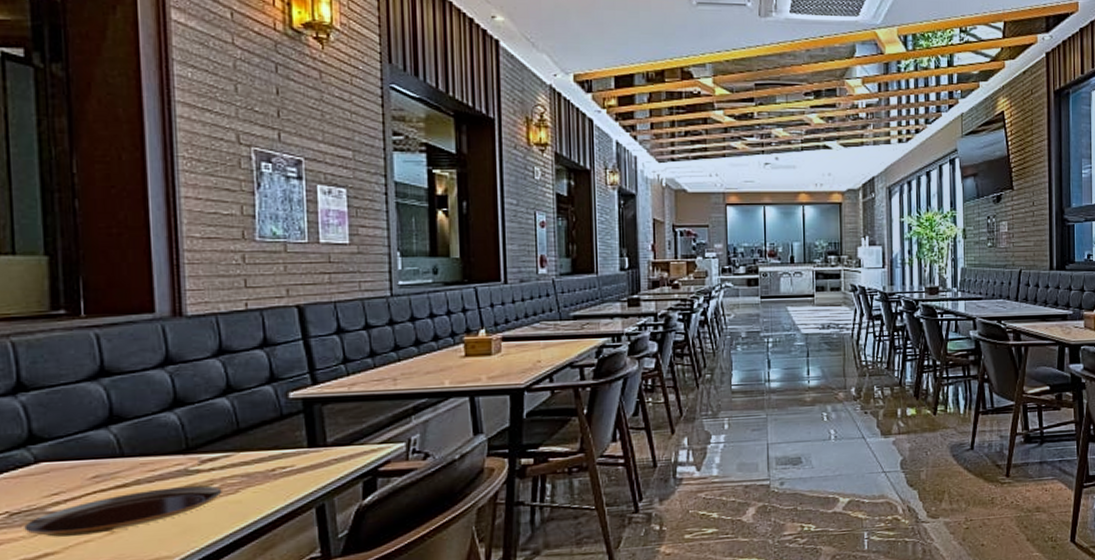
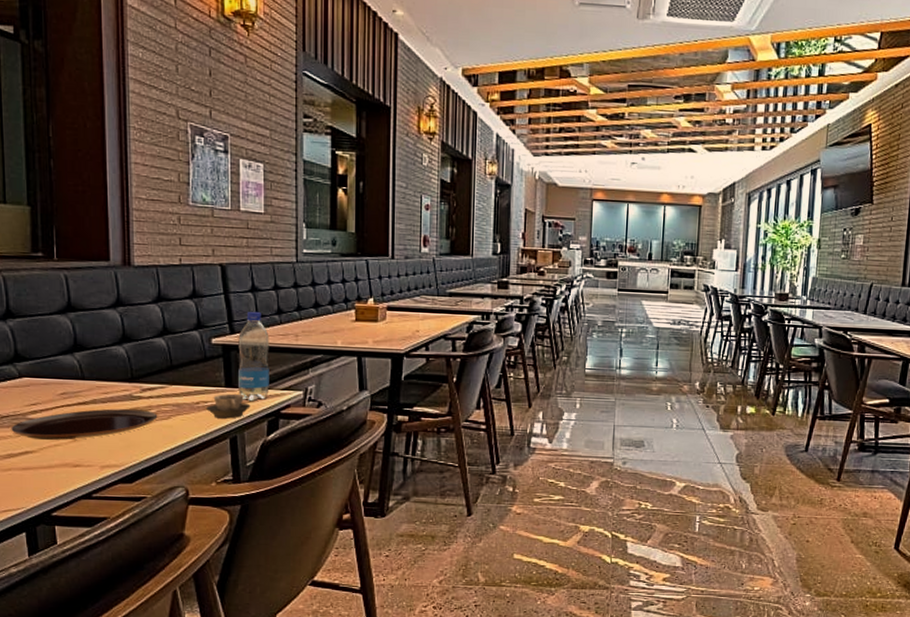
cup: none [285,453,341,486] -> present [206,393,251,419]
bottle: none [322,355,364,462] -> present [238,311,269,402]

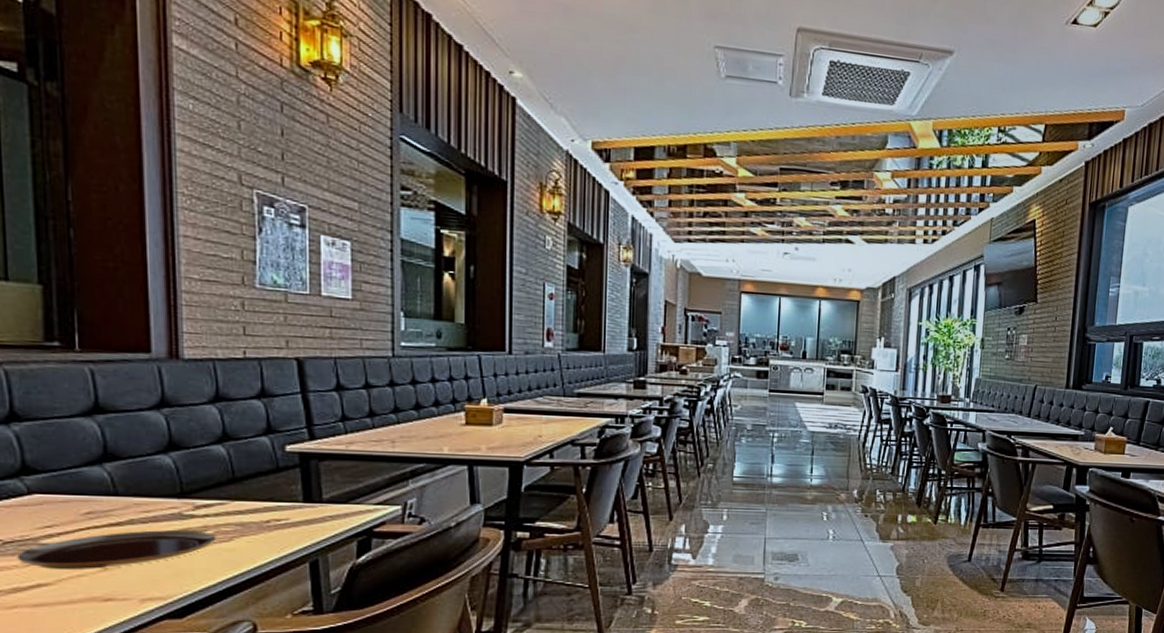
cup: present [206,393,251,419] -> none [279,509,336,539]
bottle: present [238,311,269,402] -> none [320,413,359,519]

